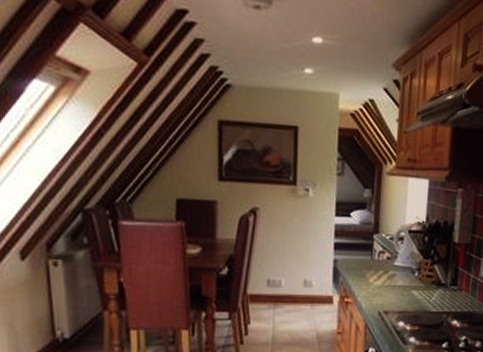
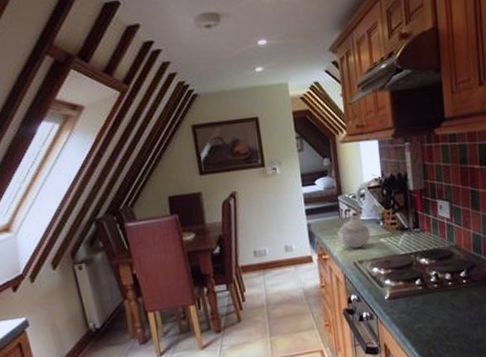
teapot: none [365,259,403,296] -> present [337,216,371,249]

